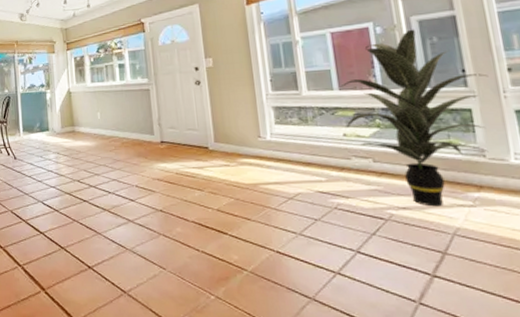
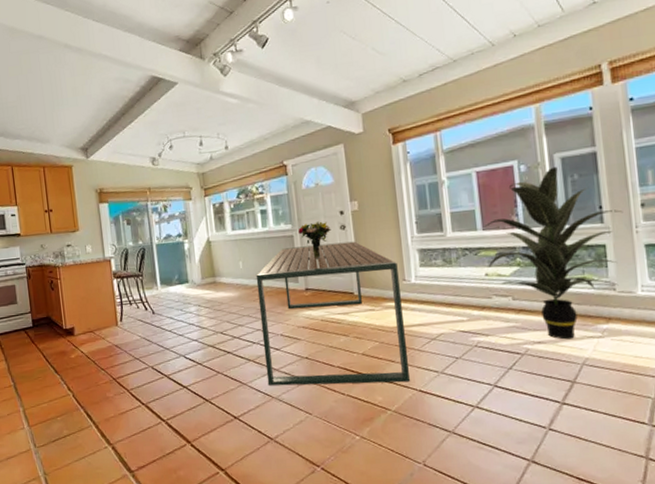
dining table: none [113,96,267,242] -> present [256,241,410,386]
bouquet: none [154,76,187,113] -> present [298,221,331,260]

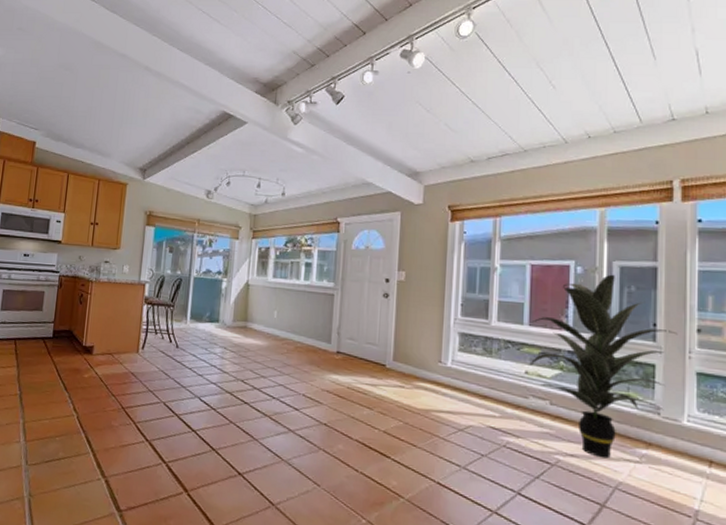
dining table: present [256,241,410,386] -> none [280,305,436,471]
bouquet: present [298,221,331,260] -> none [340,285,374,324]

